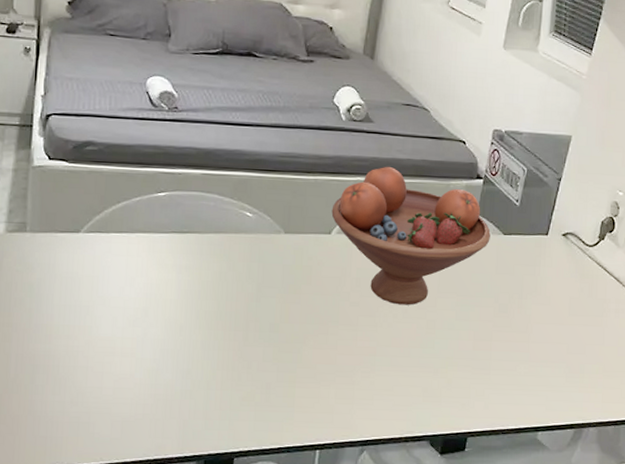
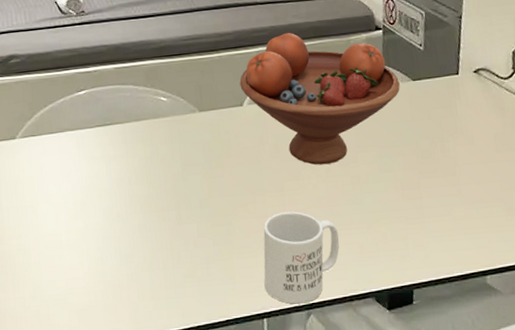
mug: none [322,347,405,440] -> present [263,211,340,305]

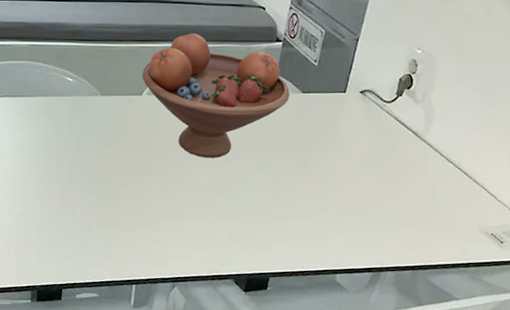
mug: present [263,211,340,305] -> none [137,195,211,277]

